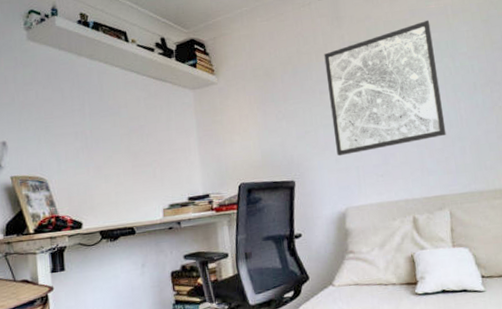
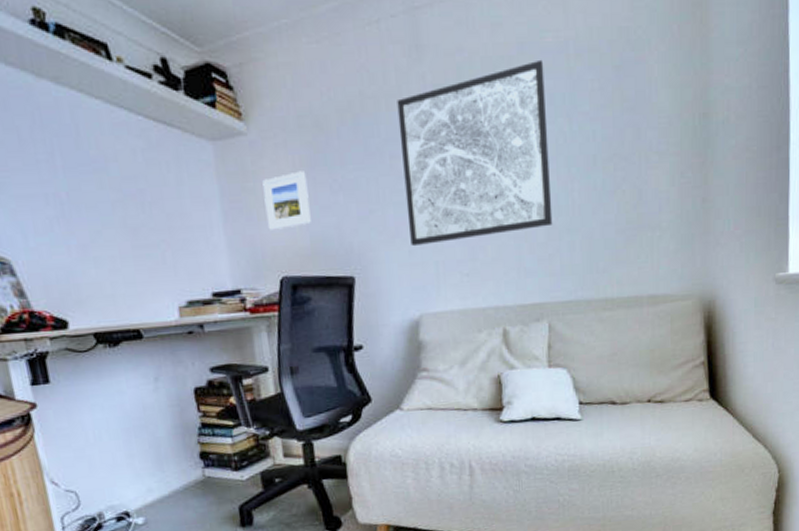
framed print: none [227,106,262,150] -> present [262,171,311,230]

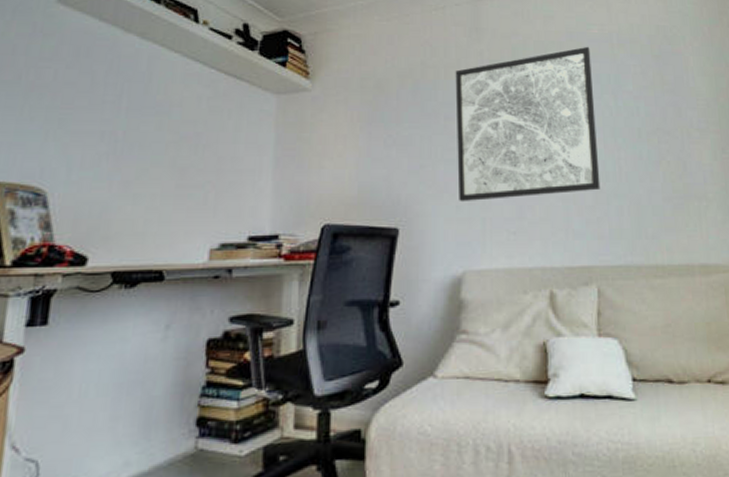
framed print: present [262,171,311,230] -> none [317,125,362,178]

